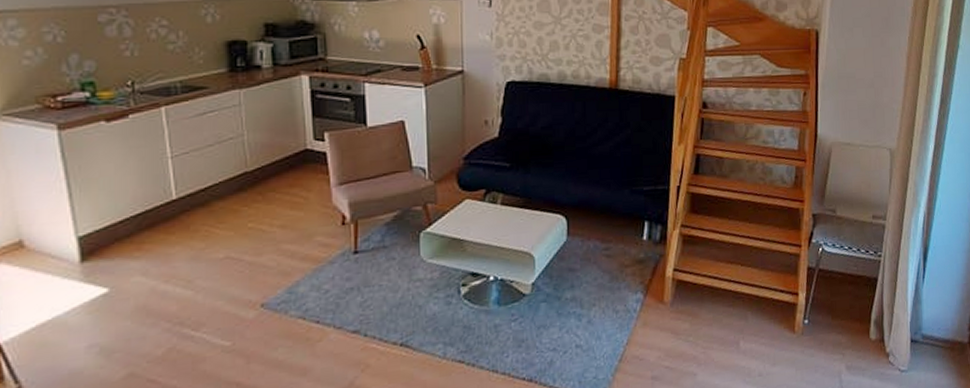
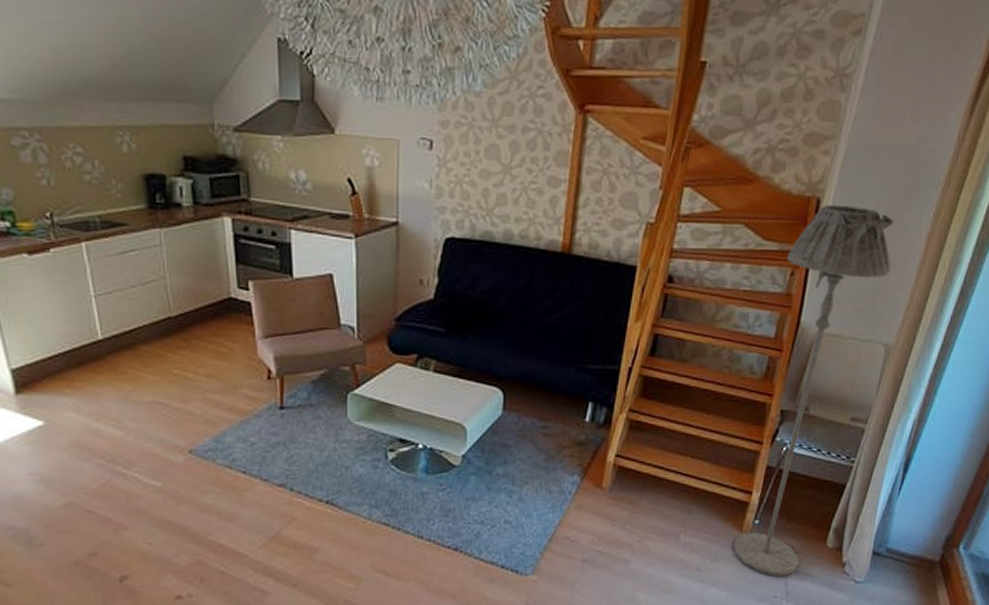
floor lamp: none [788,34,883,374] -> present [733,204,894,576]

